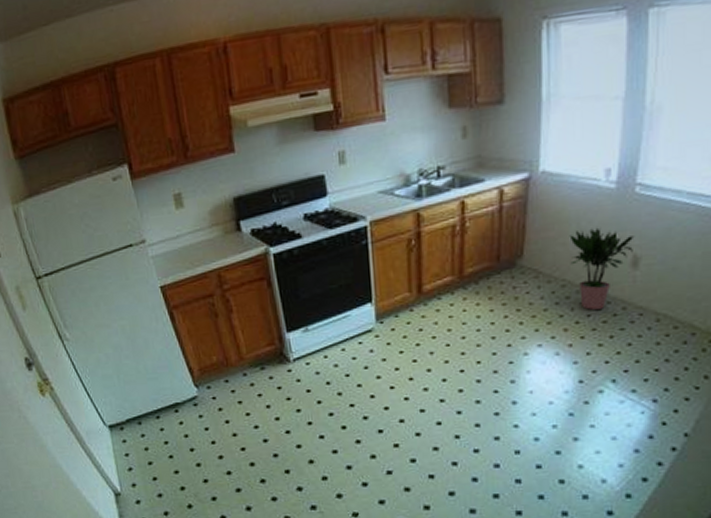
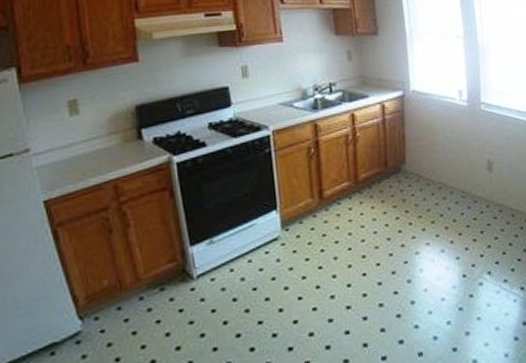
potted plant: present [569,227,635,310] -> none [439,137,487,209]

